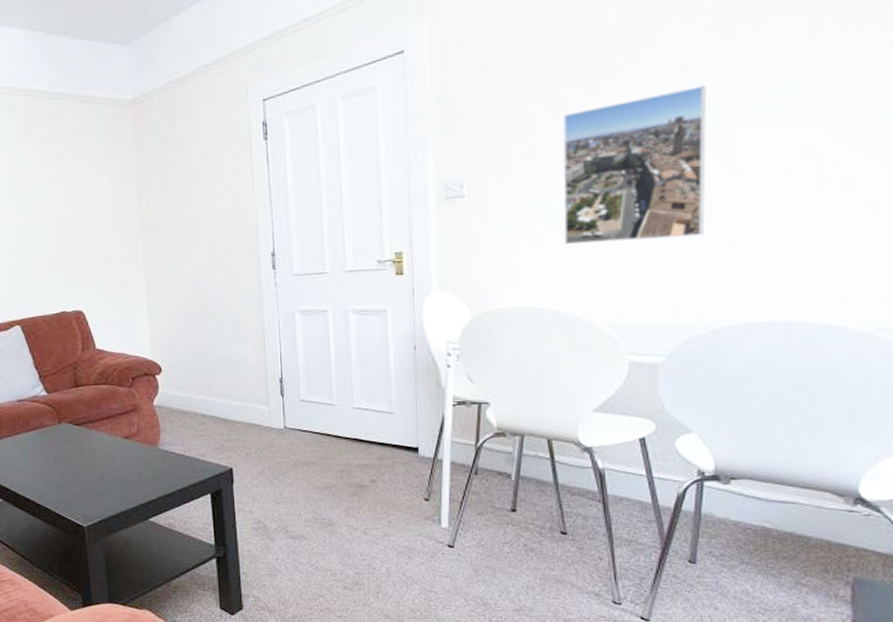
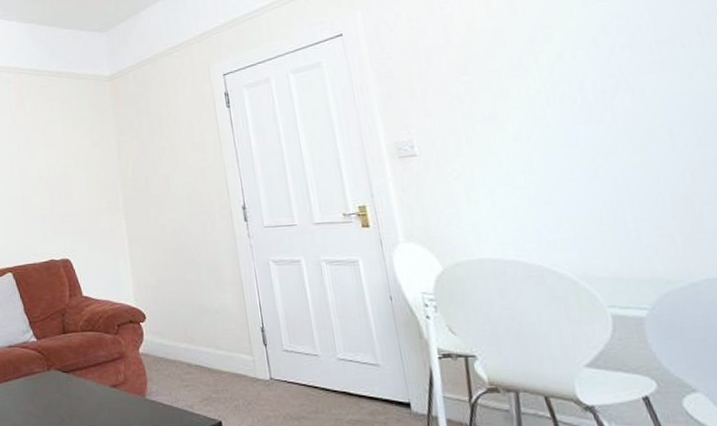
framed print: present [563,85,707,245] -> none [495,59,656,200]

